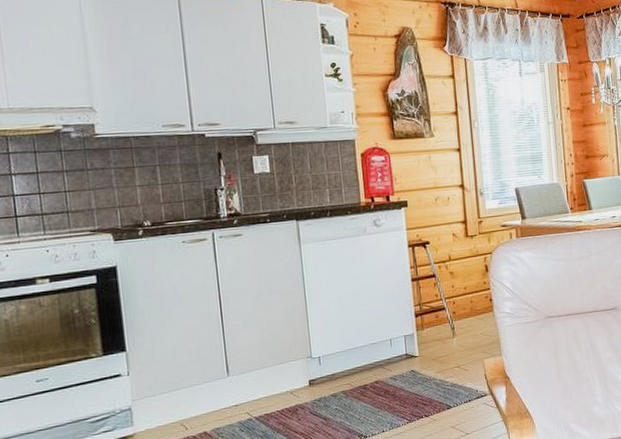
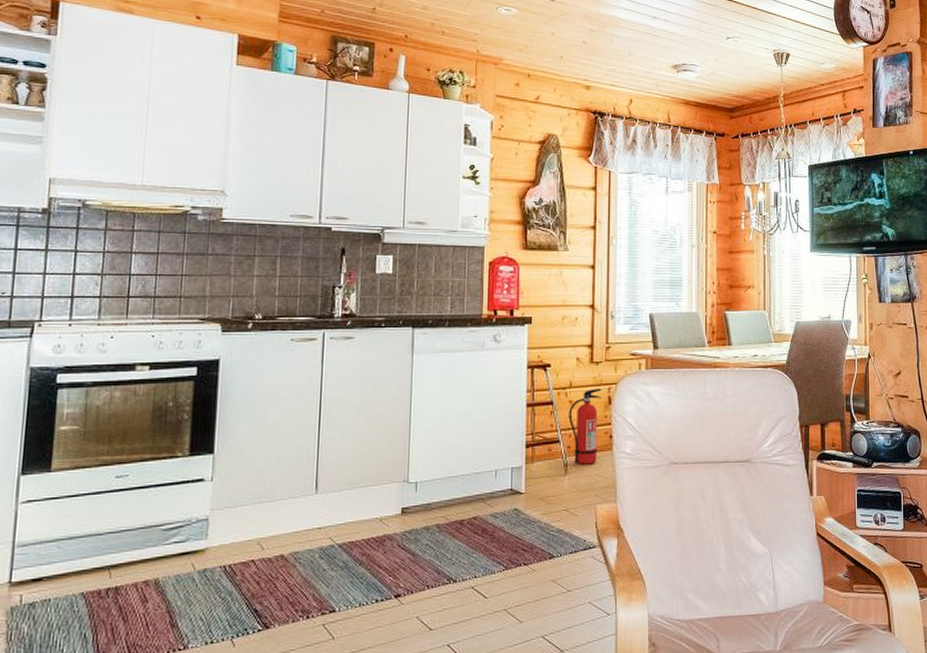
fire extinguisher: none [450,258,481,327] -> present [568,388,602,465]

